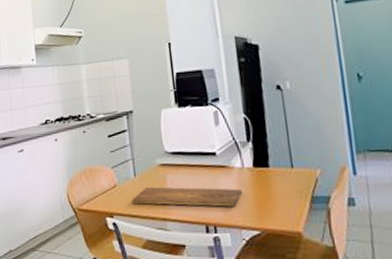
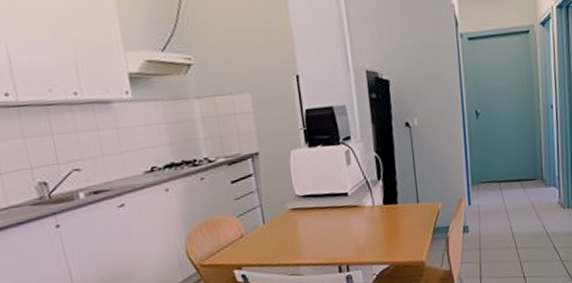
cutting board: present [131,187,243,207] -> none [261,227,374,253]

